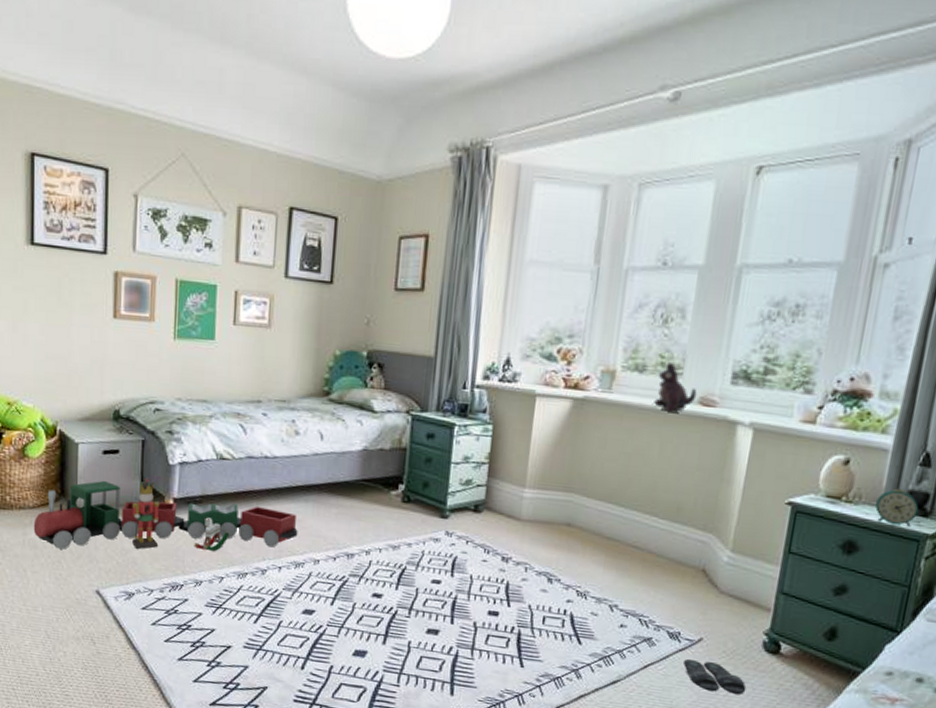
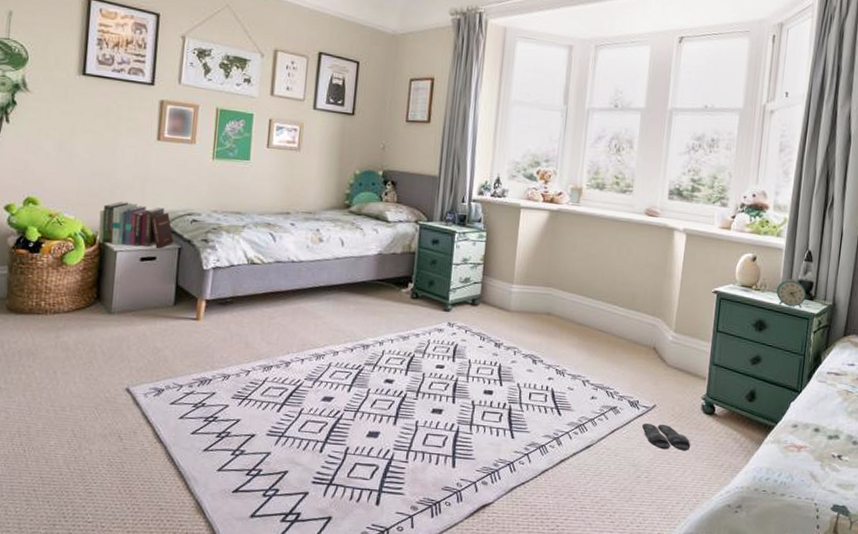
toy train set: present [33,479,298,552] -> none [66,283,320,351]
books: none [58,388,136,441] -> present [98,201,173,248]
plush toy: present [653,363,697,413] -> none [612,182,644,222]

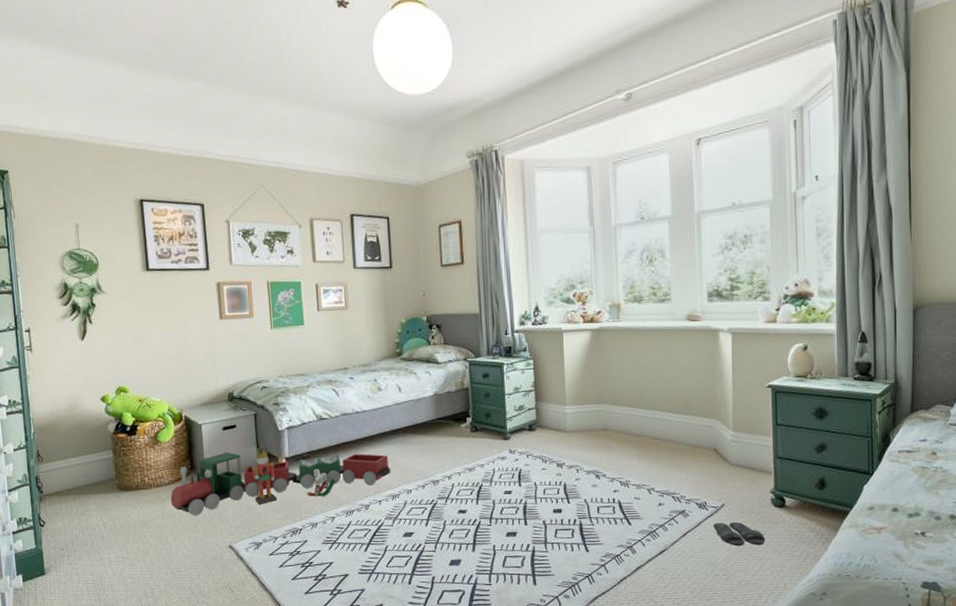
toy train set: none [66,283,320,351] -> present [170,445,391,515]
books: present [98,201,173,248] -> none [181,379,249,419]
alarm clock: present [776,278,807,308] -> none [832,362,866,390]

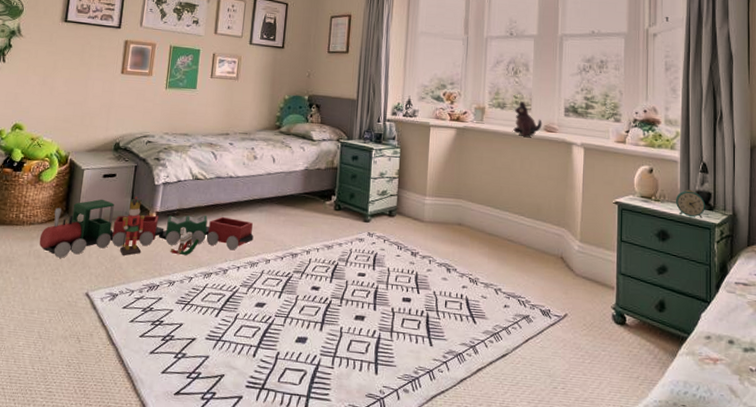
plush toy: none [653,292,684,330] -> present [513,101,542,138]
slippers: present [714,522,766,545] -> none [555,333,605,361]
alarm clock: none [832,362,866,390] -> present [675,189,706,218]

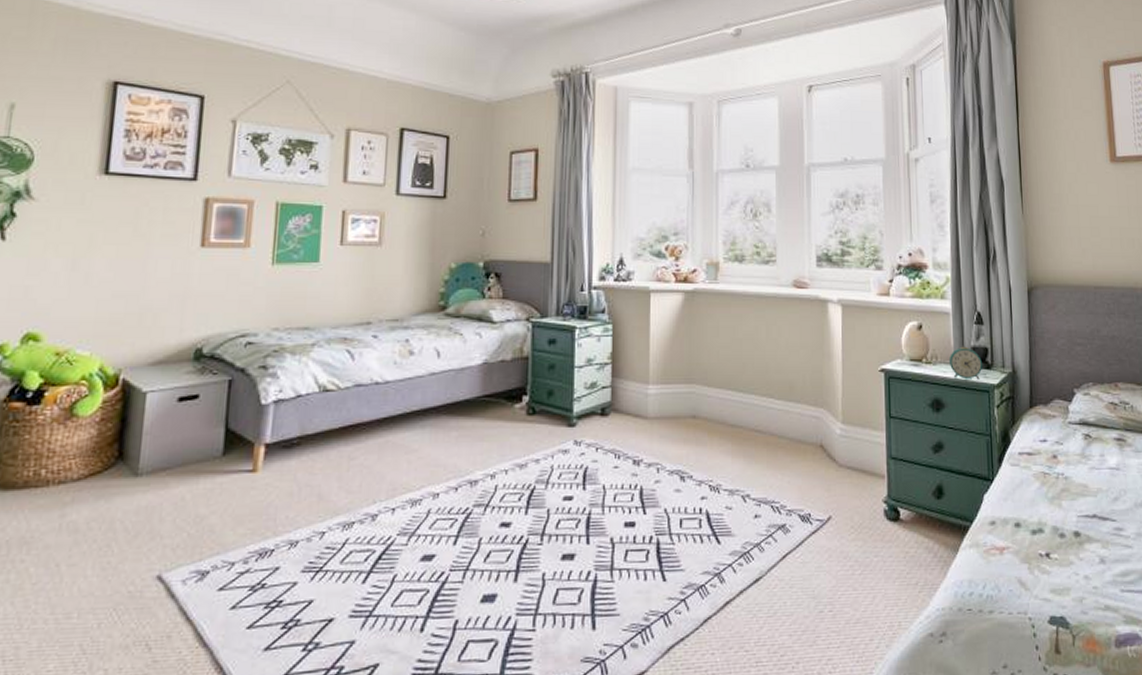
toy train set: present [39,197,254,258] -> none [75,425,414,529]
plush toy: present [513,101,542,138] -> none [755,252,791,297]

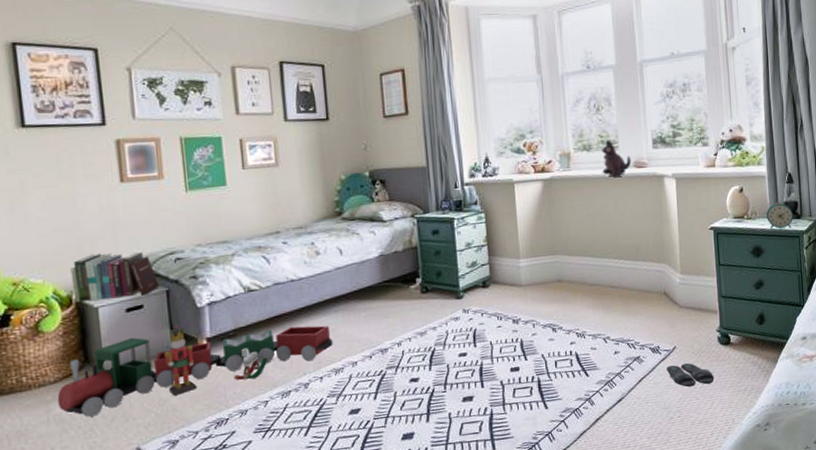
toy train set: none [75,425,414,529] -> present [57,325,333,417]
books: none [122,327,222,384] -> present [70,252,159,303]
plush toy: none [755,252,791,297] -> present [602,140,632,178]
slippers: none [818,540,878,571] -> present [667,363,714,387]

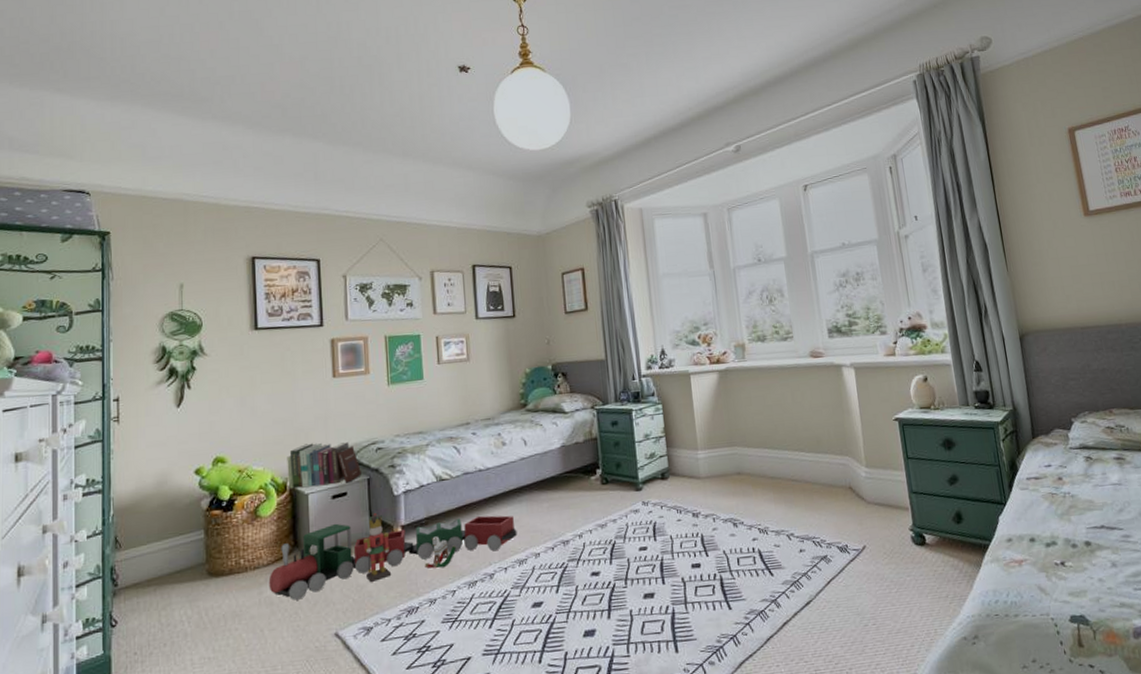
plush toy: present [602,140,632,178] -> none [776,330,808,368]
slippers: present [667,363,714,387] -> none [857,564,911,591]
alarm clock: present [765,202,794,229] -> none [954,391,986,420]

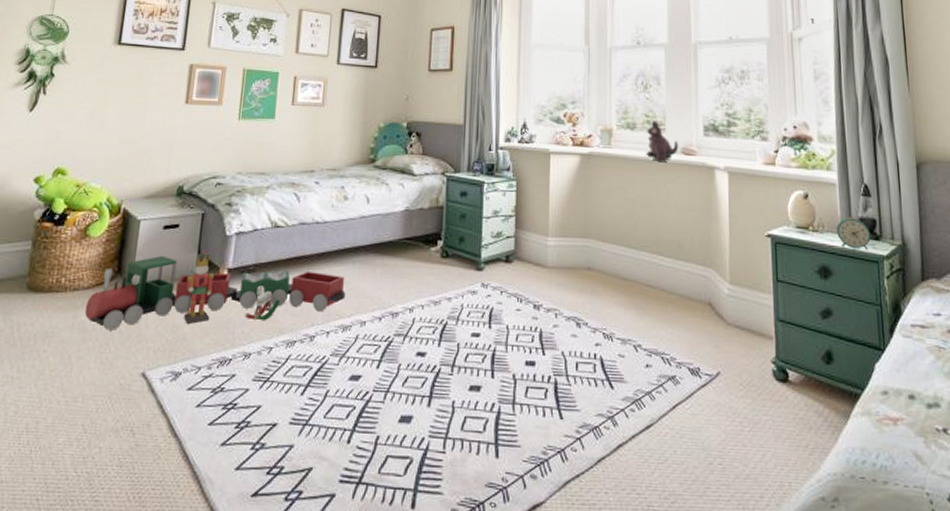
books: present [287,442,361,489] -> none [123,168,197,215]
plush toy: none [776,330,808,368] -> present [646,121,679,163]
alarm clock: none [954,391,986,420] -> present [835,216,872,250]

